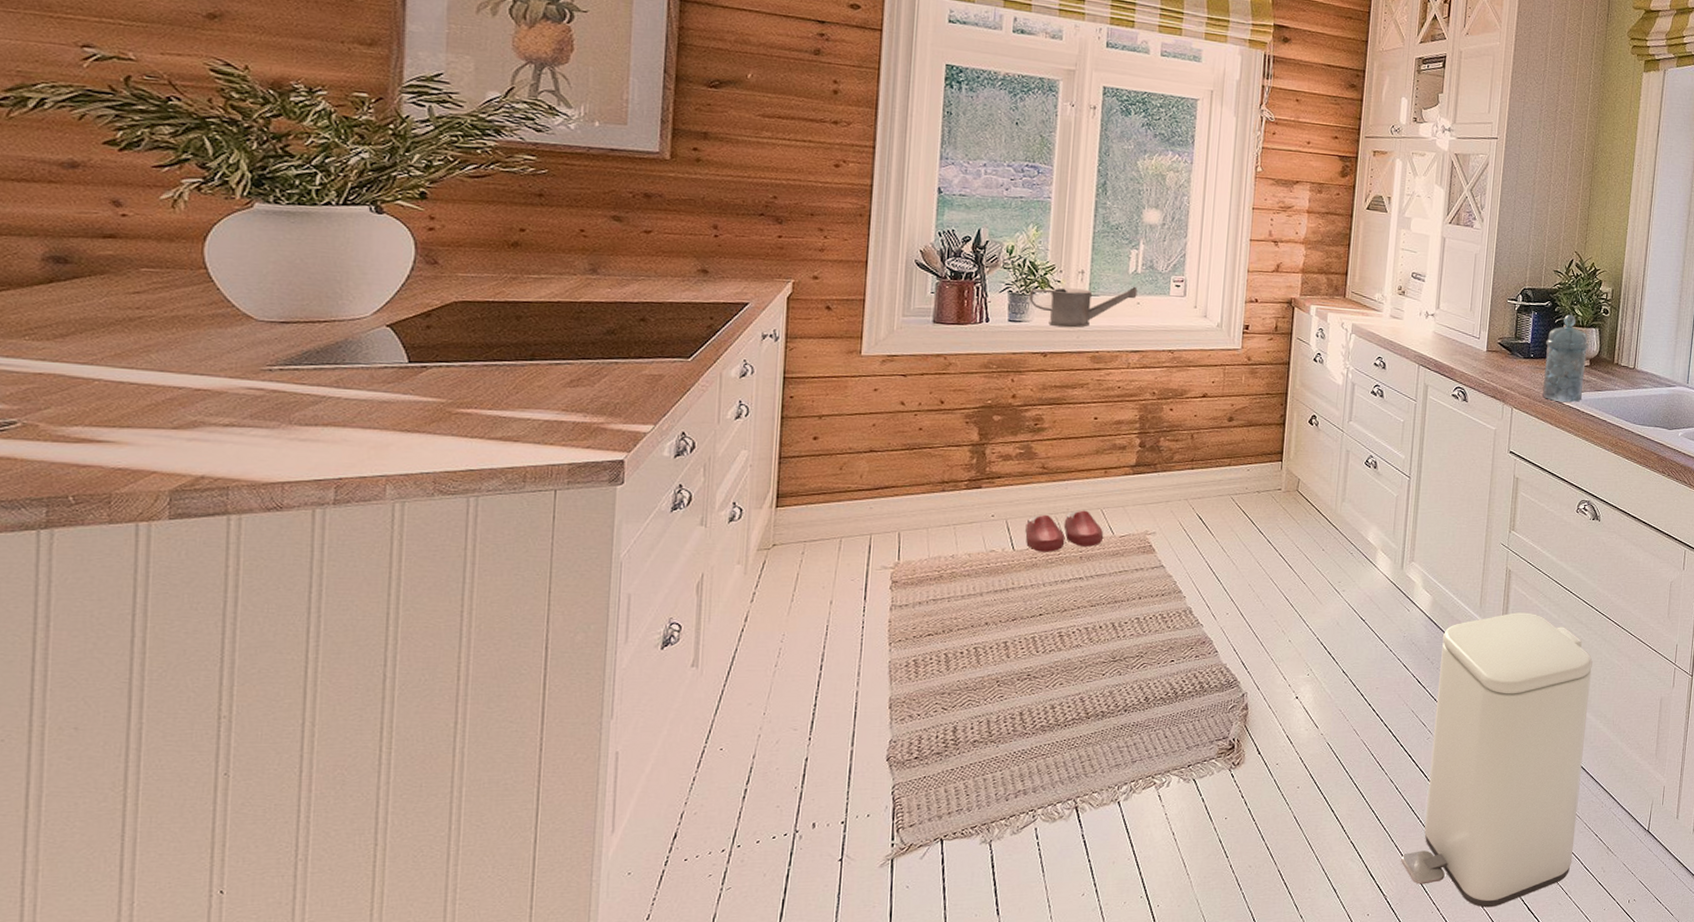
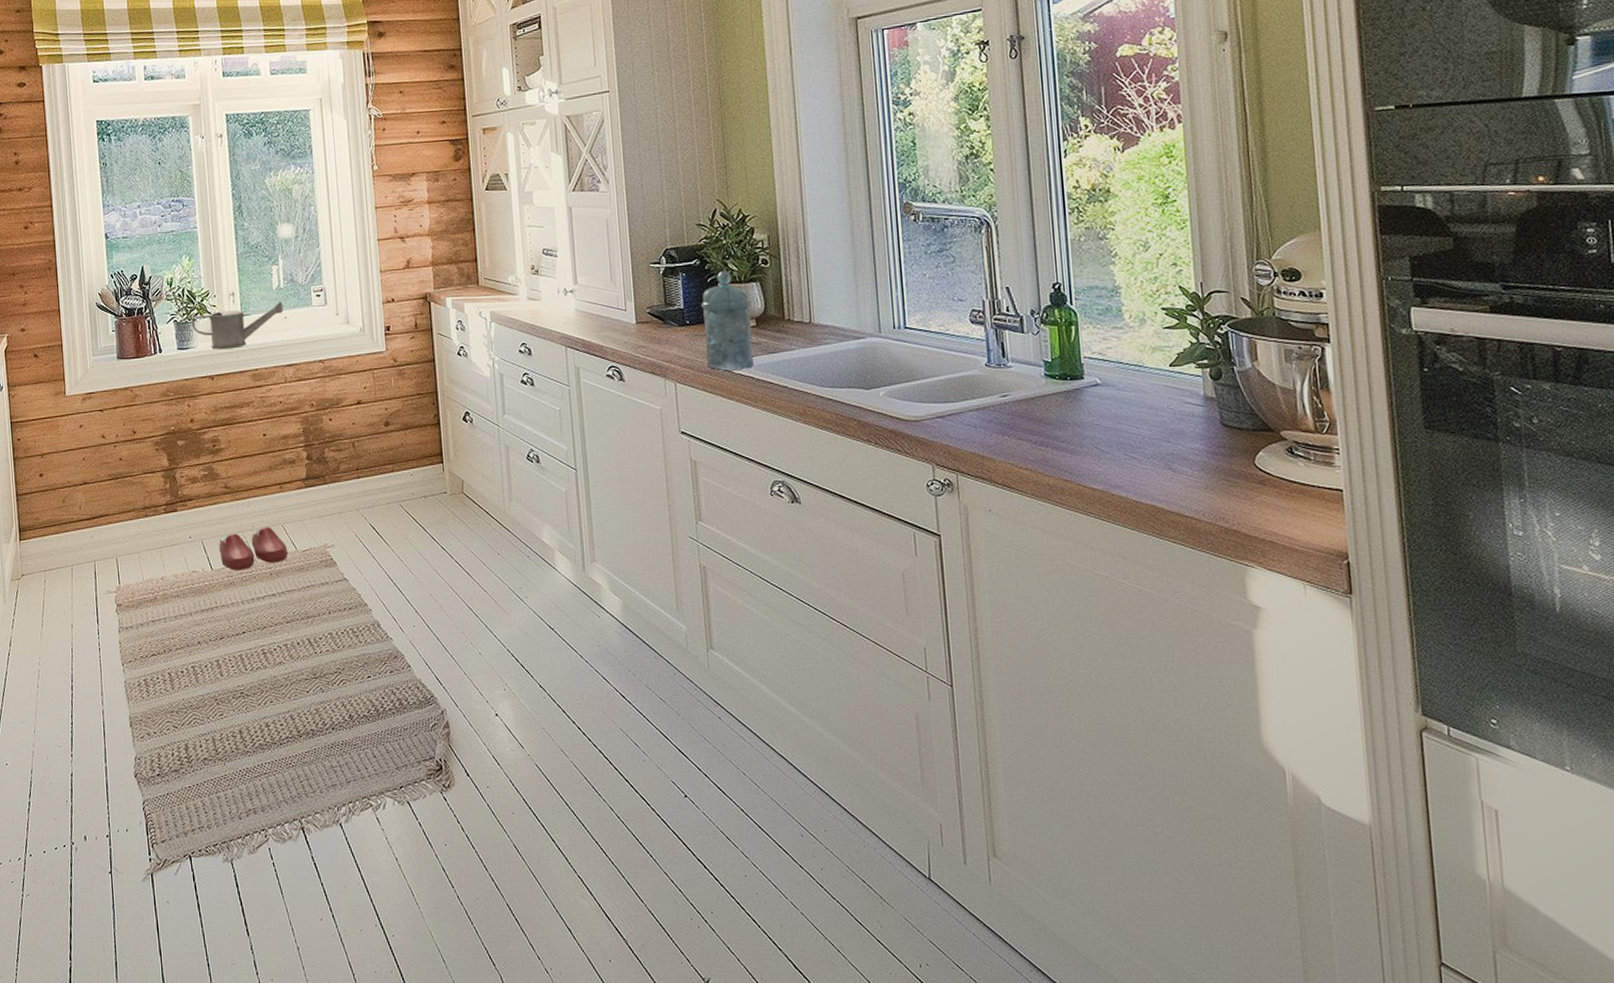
pedal bin: present [1401,612,1593,908] -> none [636,614,839,962]

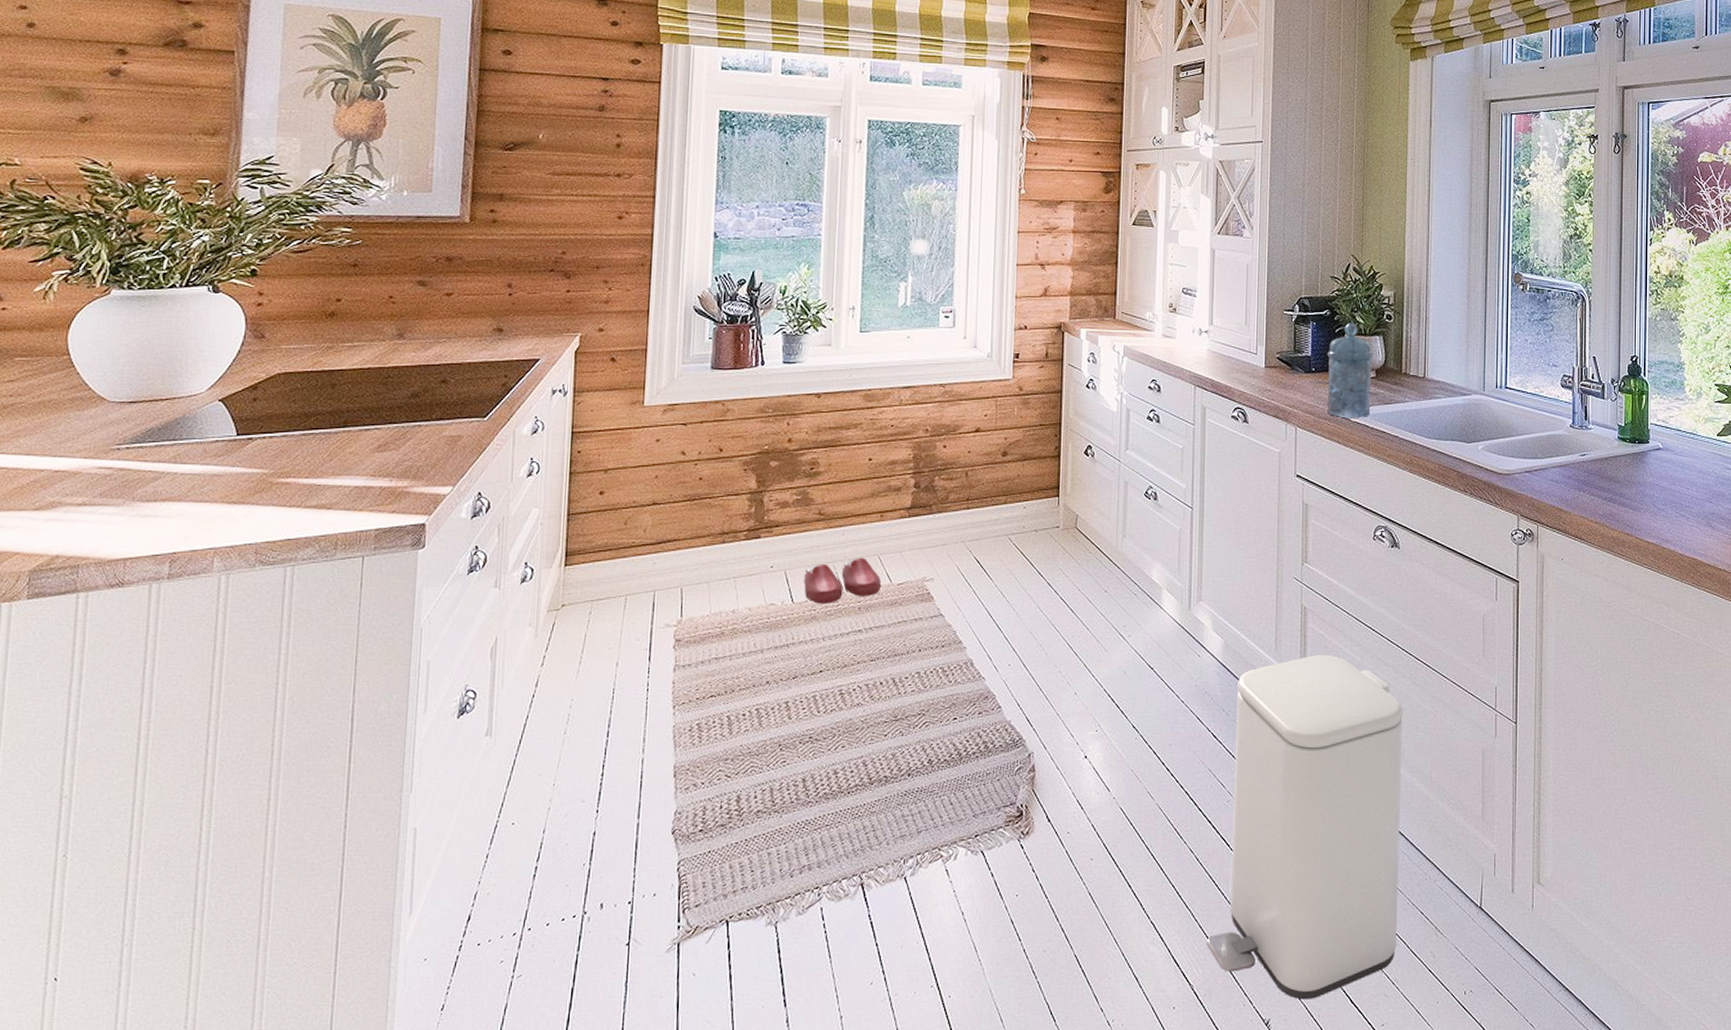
watering can: present [191,301,284,350] -> none [801,320,907,367]
pedal bin: none [636,614,839,962] -> present [1207,654,1403,1000]

